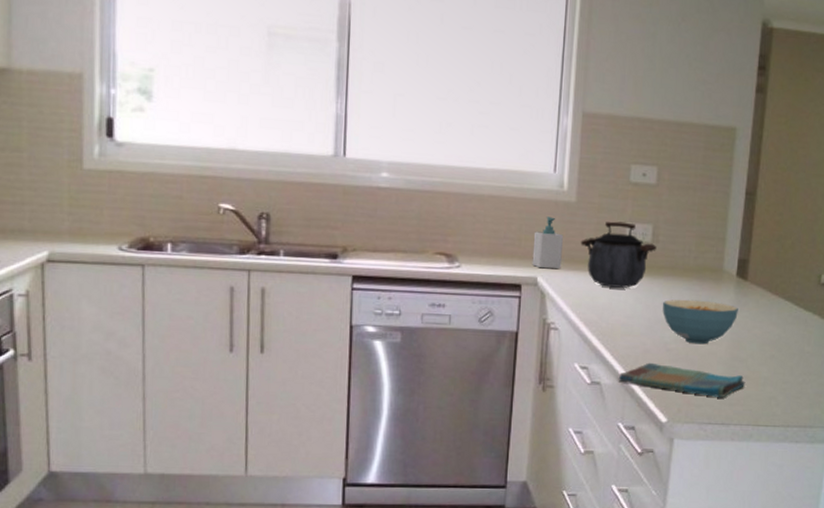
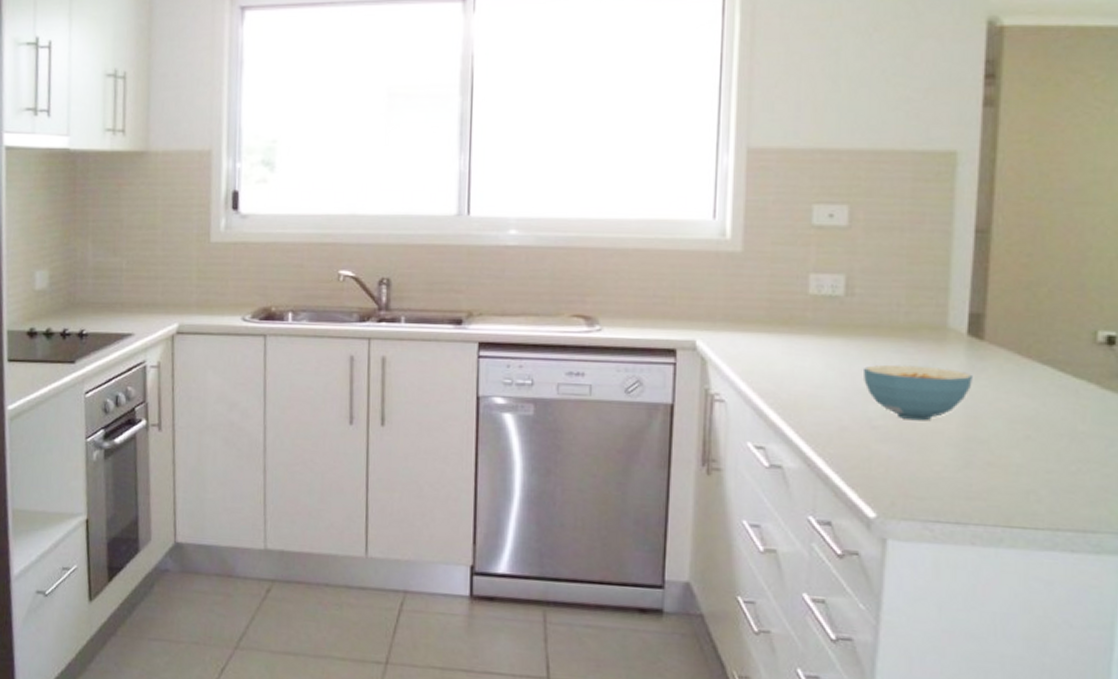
soap bottle: present [532,216,563,269] -> none [689,270,727,331]
kettle: present [580,221,657,288] -> none [750,272,852,352]
dish towel: present [618,362,746,397] -> none [806,442,989,489]

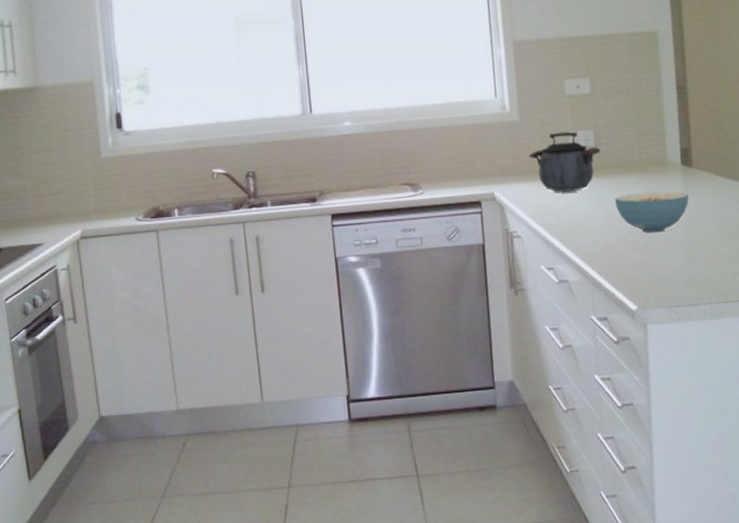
kettle: none [750,272,852,352] -> present [529,131,601,192]

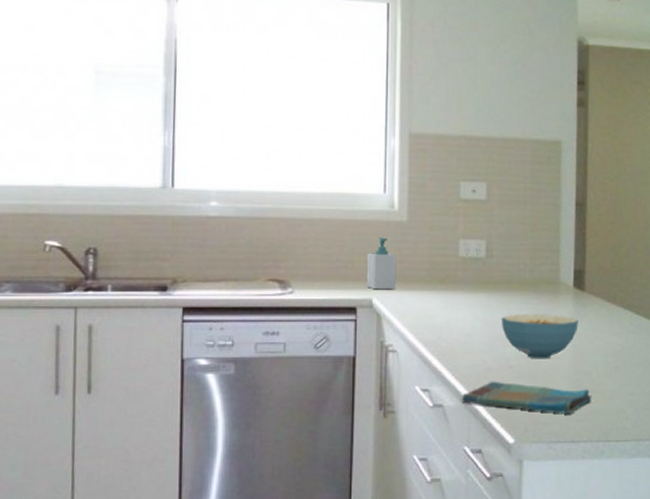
soap bottle: none [485,137,515,184] -> present [366,237,396,290]
kettle: present [529,131,601,192] -> none [414,238,491,305]
dish towel: none [584,255,709,280] -> present [461,381,592,413]

